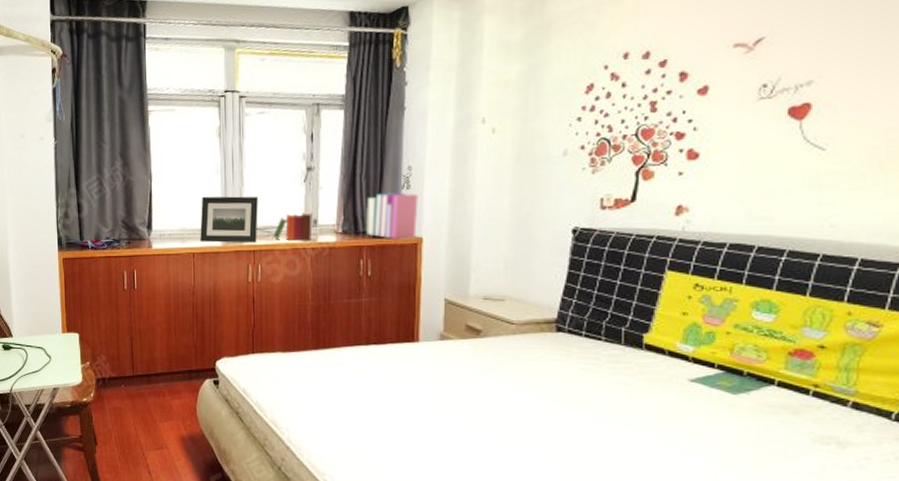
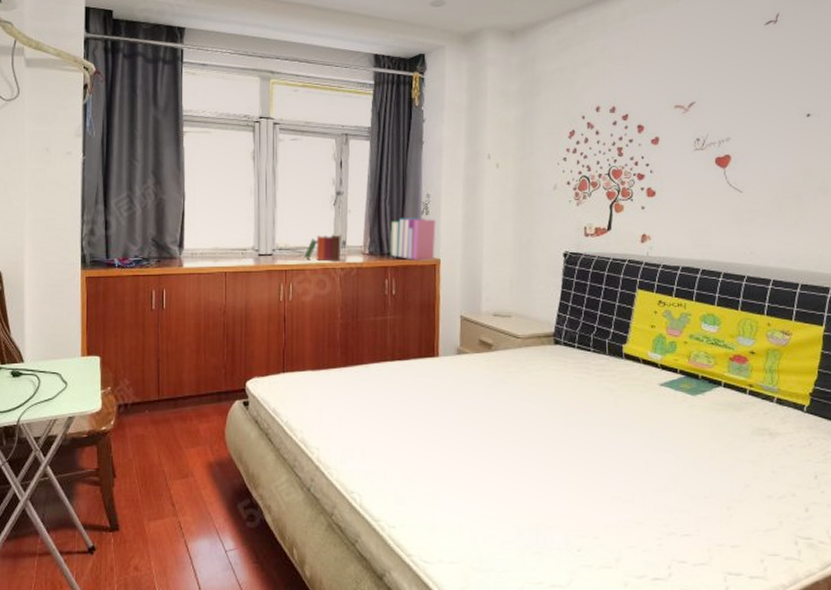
picture frame: present [200,196,258,244] -> none [233,216,290,263]

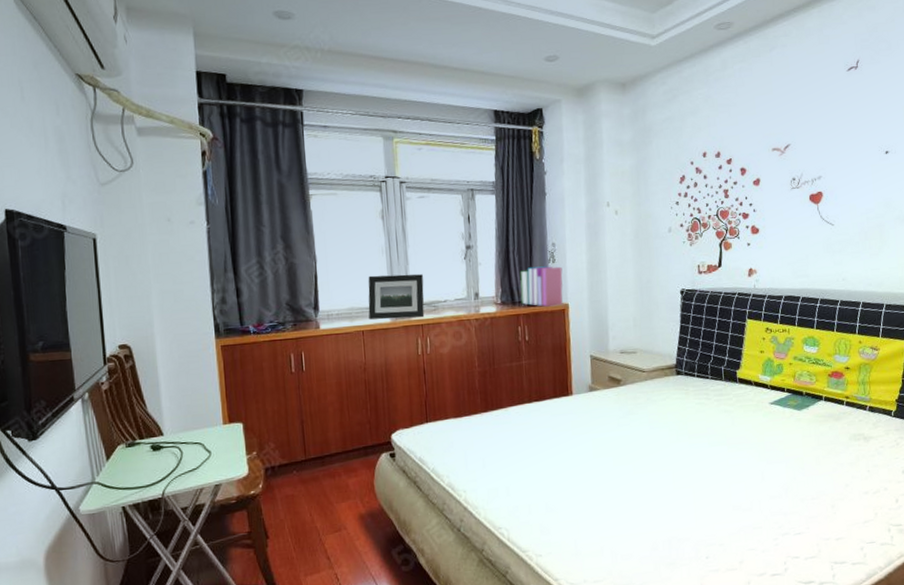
picture frame: none [233,216,290,263] -> present [368,274,425,320]
books: present [304,234,342,261] -> none [439,286,475,313]

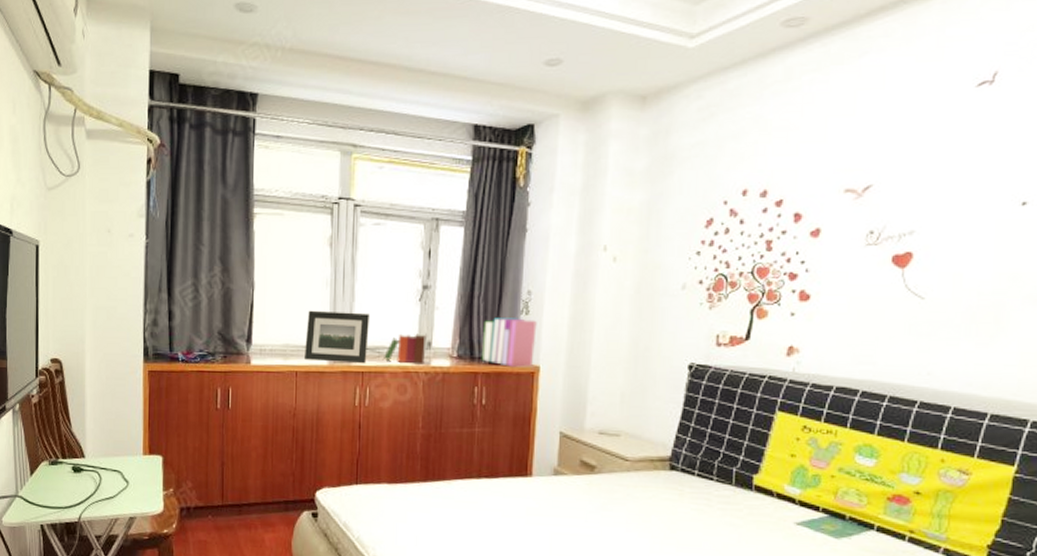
books: none [439,286,475,313] -> present [384,333,427,364]

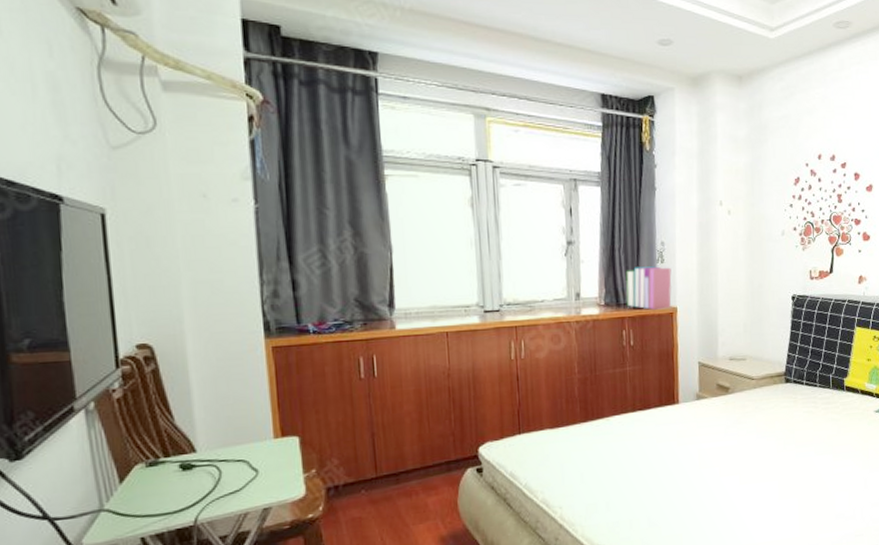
picture frame: present [304,310,369,364] -> none [453,270,519,321]
books: present [384,333,427,364] -> none [535,286,576,315]

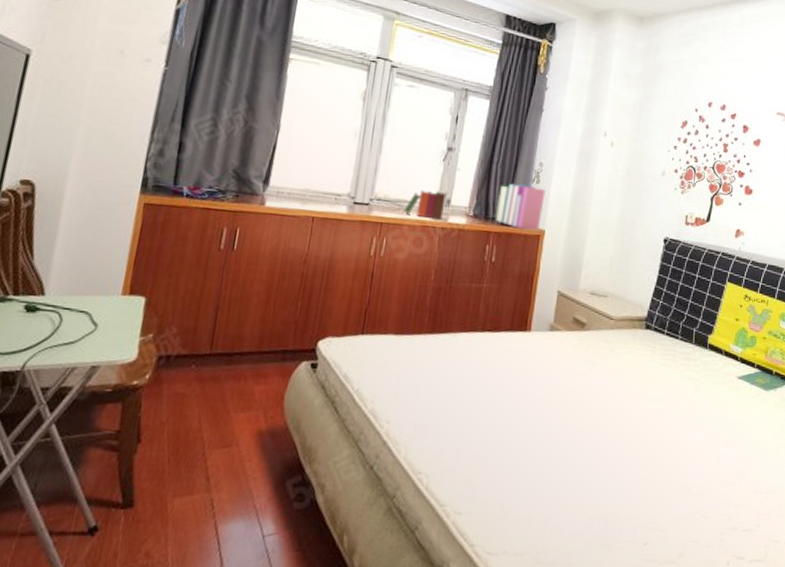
books: none [535,286,576,315] -> present [404,189,447,220]

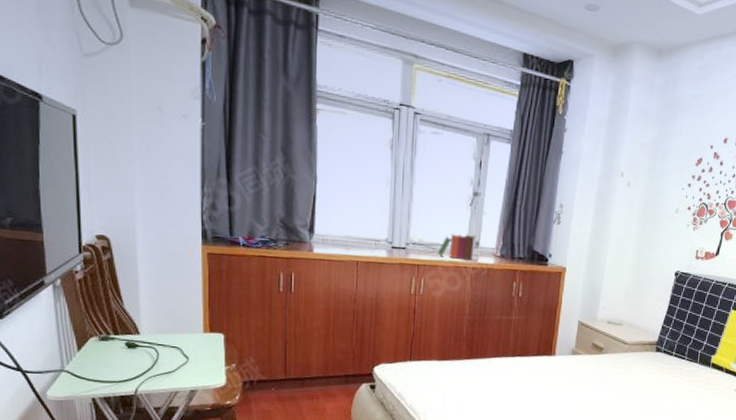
books: present [494,183,546,231] -> none [520,225,566,268]

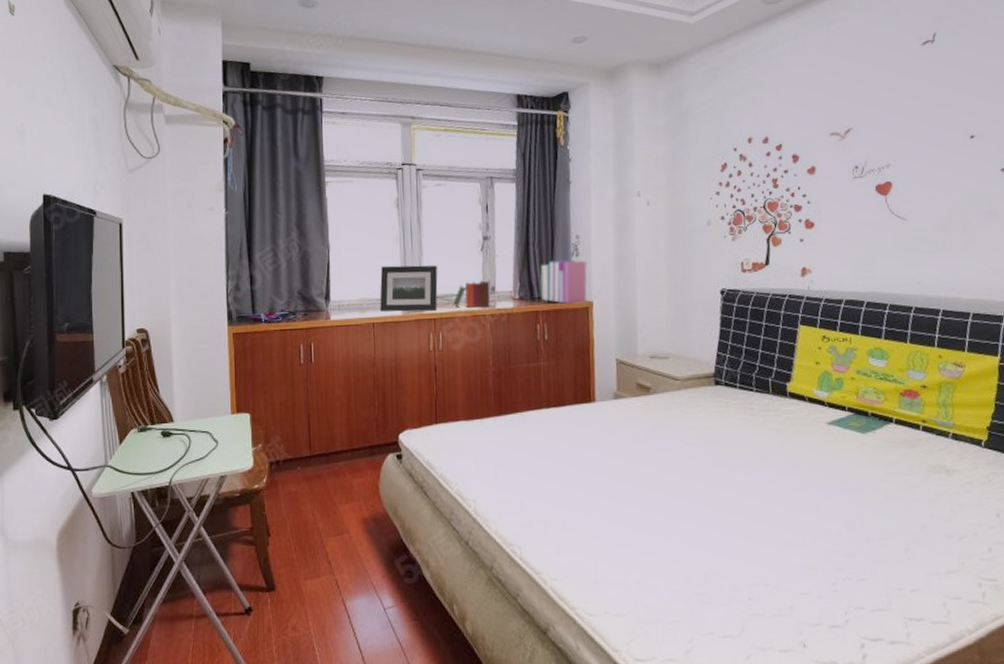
picture frame: none [365,206,426,258] -> present [380,265,438,313]
books: none [520,225,566,268] -> present [540,260,587,305]

